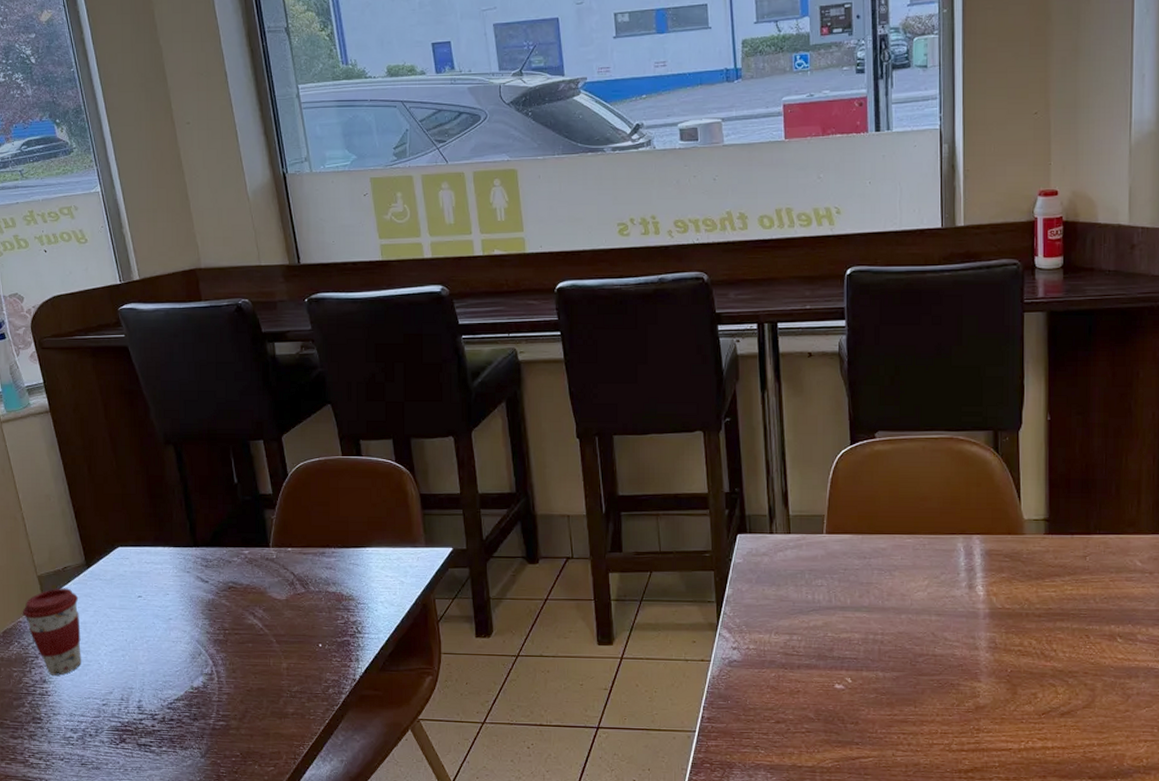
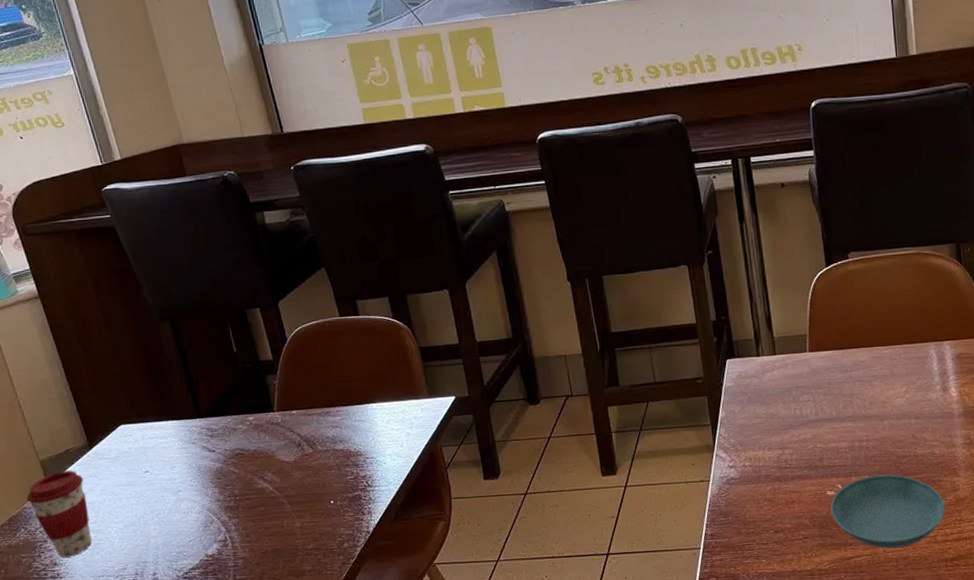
saucer: none [837,672,963,752] -> present [830,474,946,549]

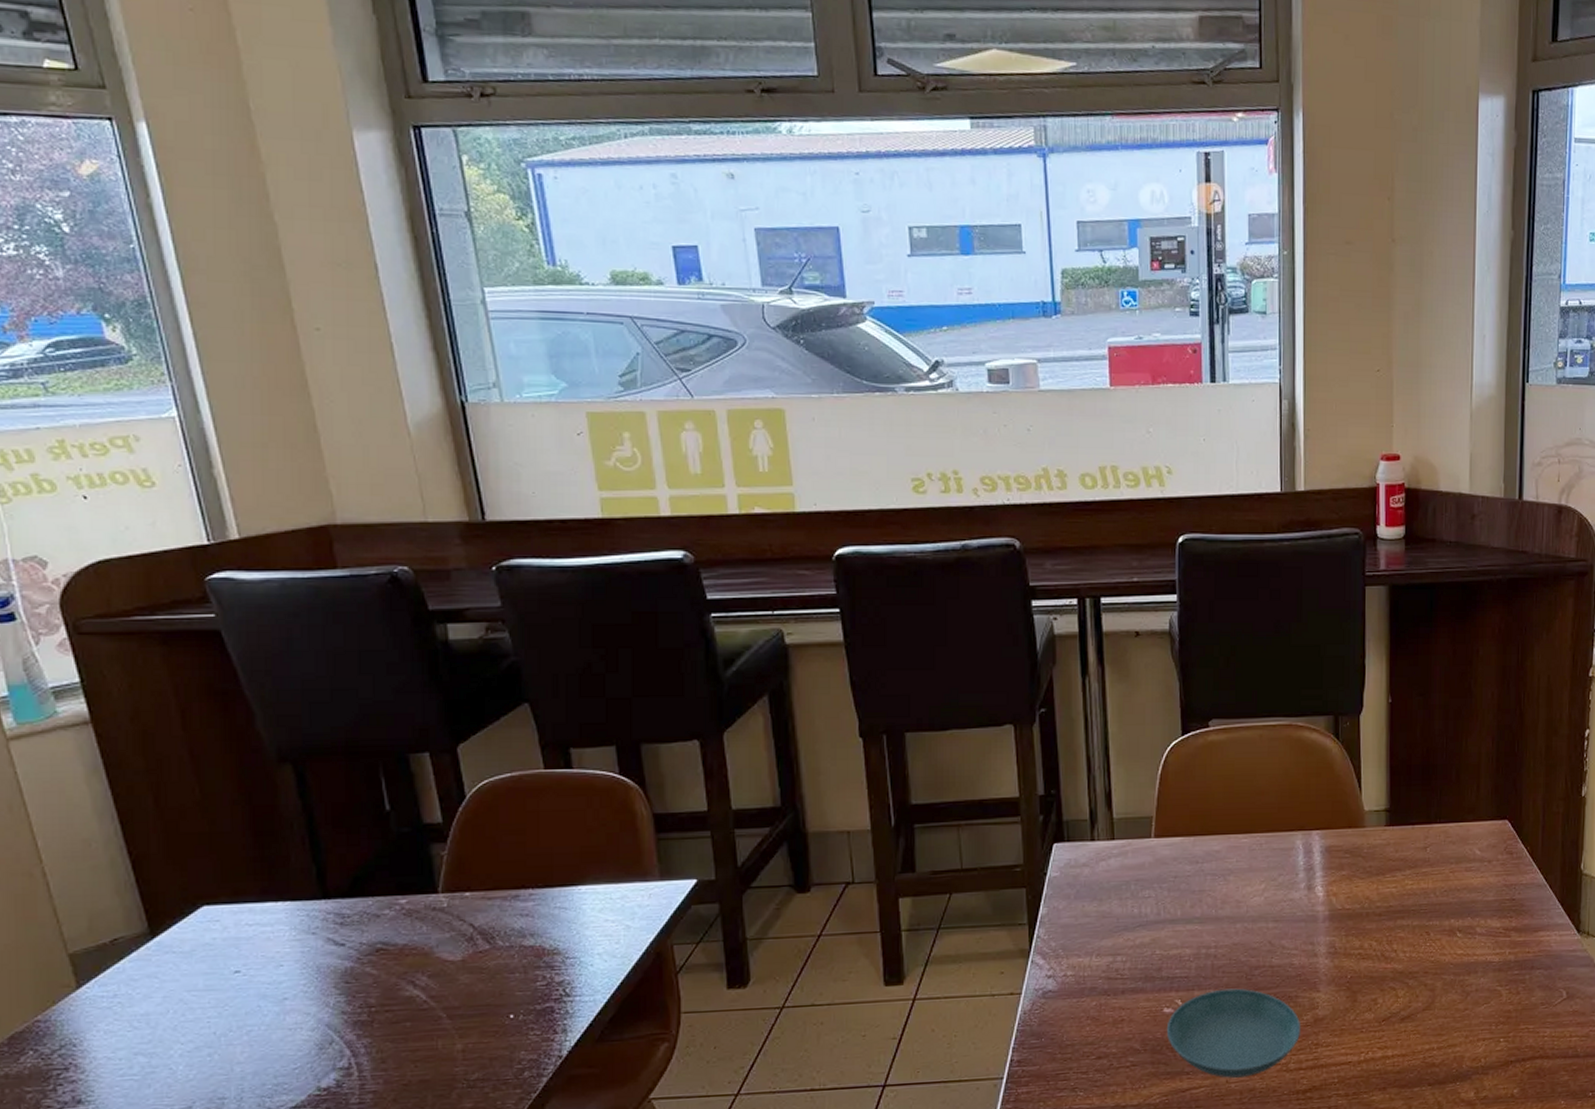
coffee cup: present [26,470,92,558] -> none [42,968,141,1092]

